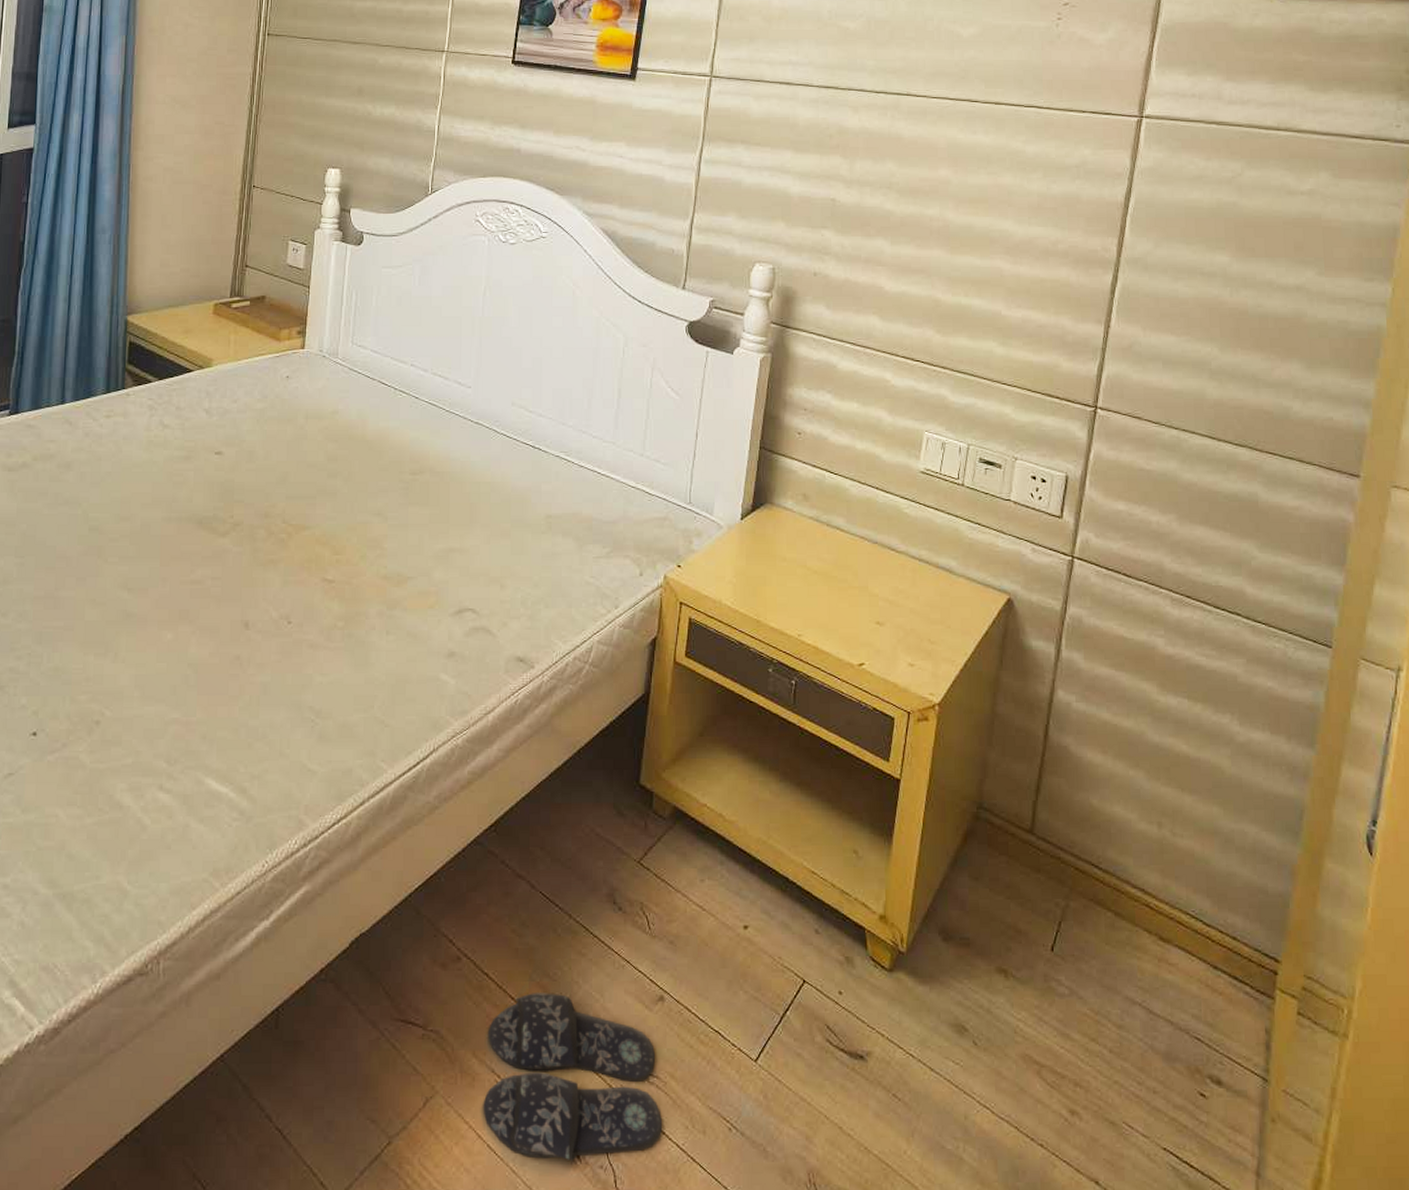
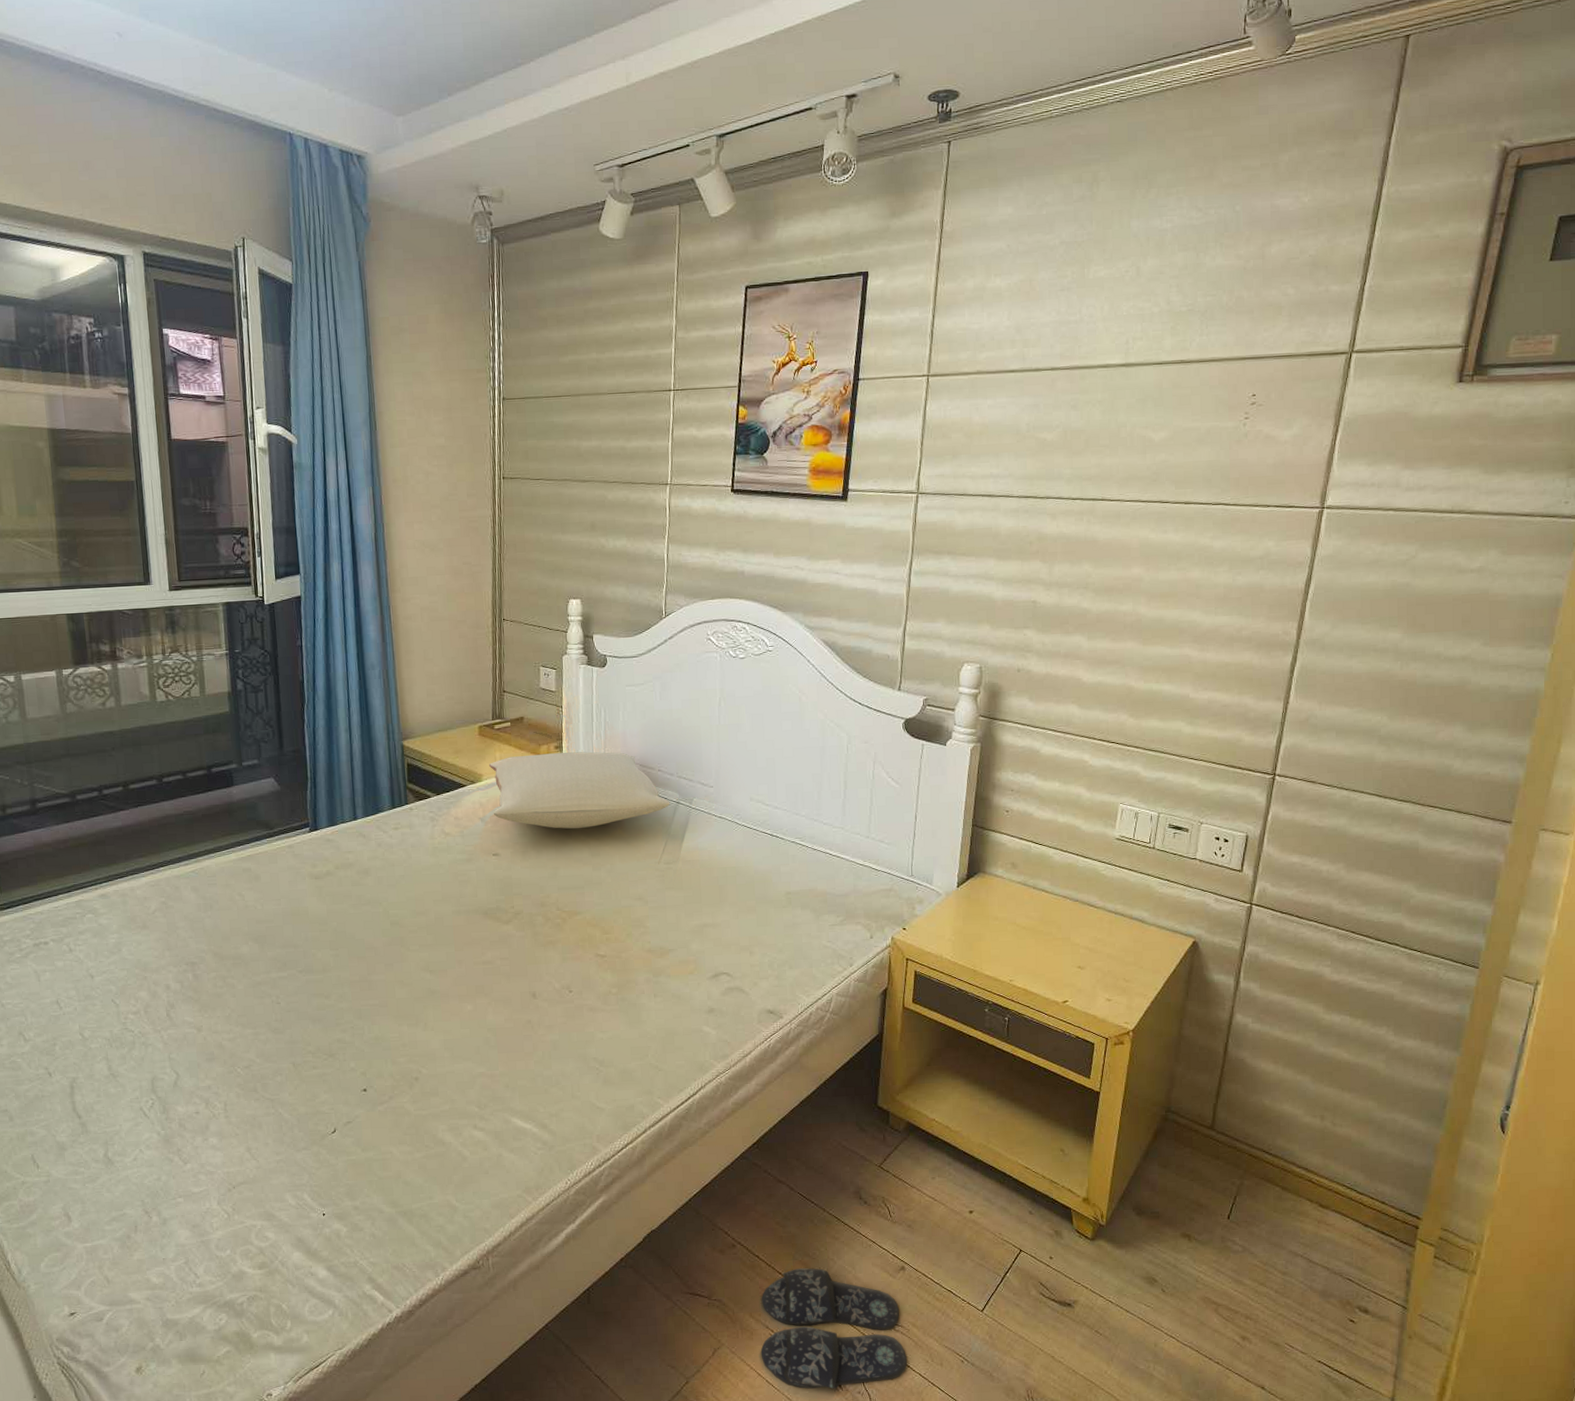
pillow: none [220,339,422,428] -> present [488,751,670,829]

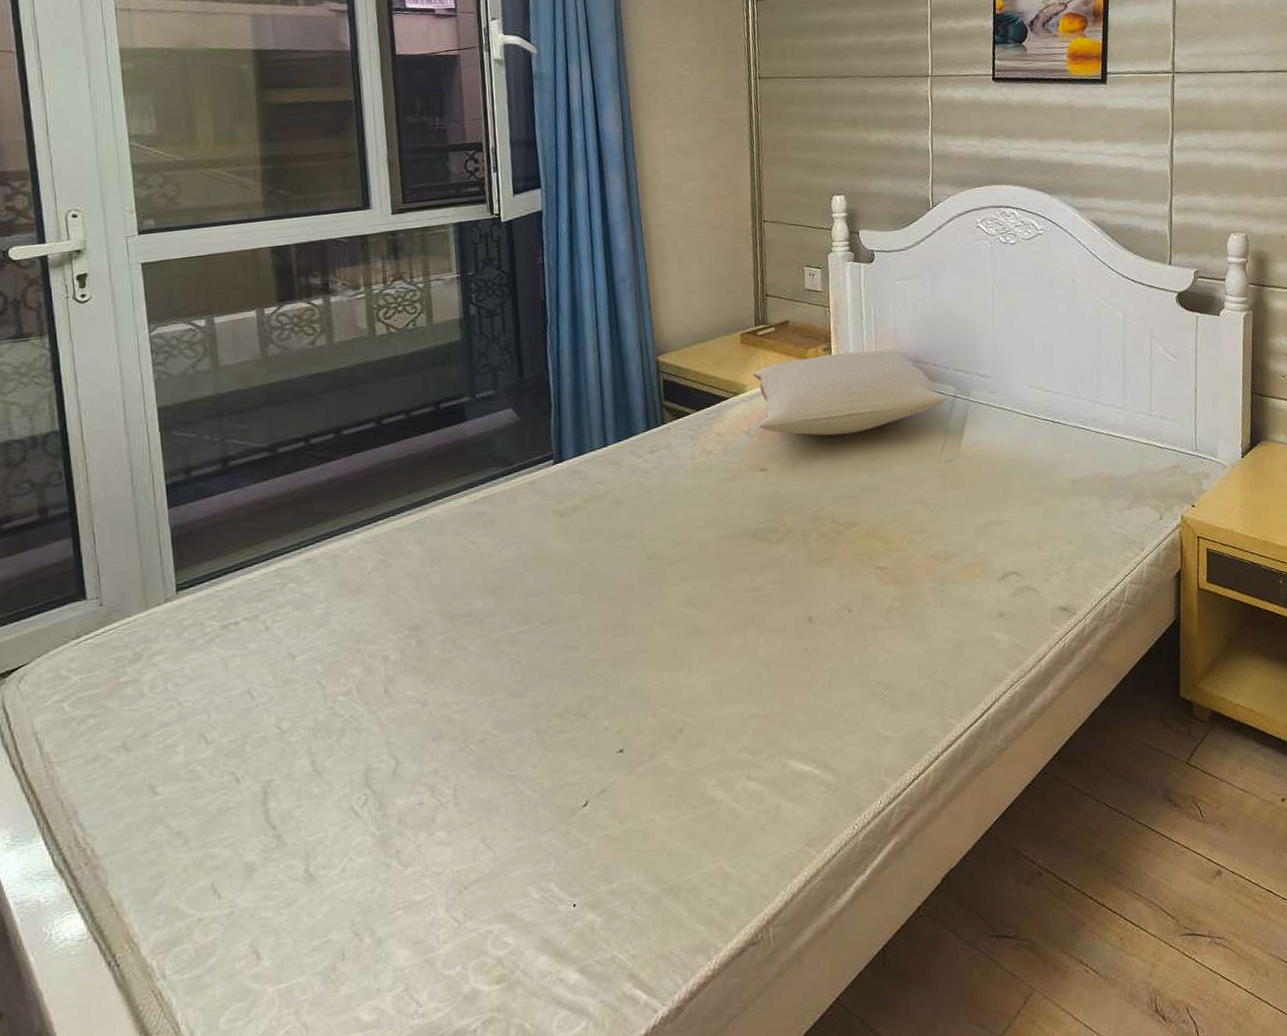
slippers: present [761,1268,907,1390] -> none [1073,886,1232,1028]

